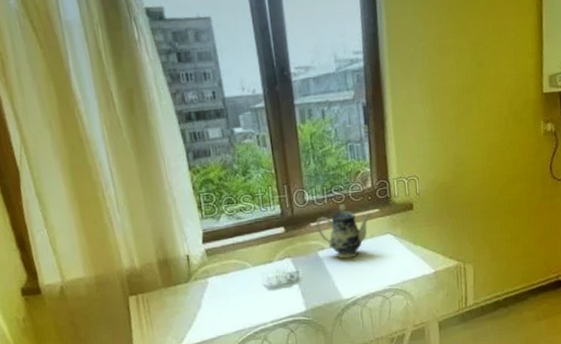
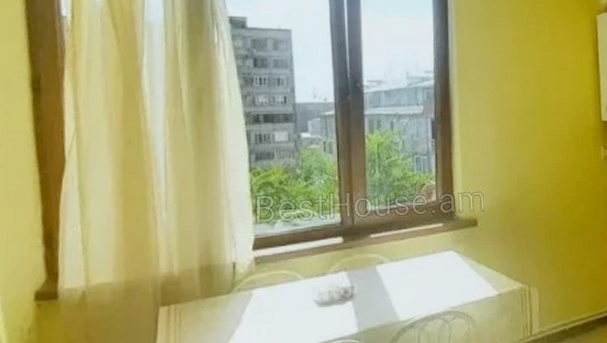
teapot: present [316,203,372,260] -> none [376,215,435,276]

